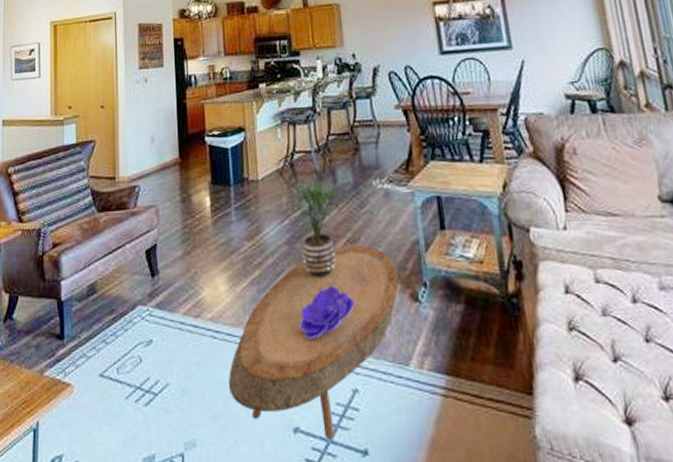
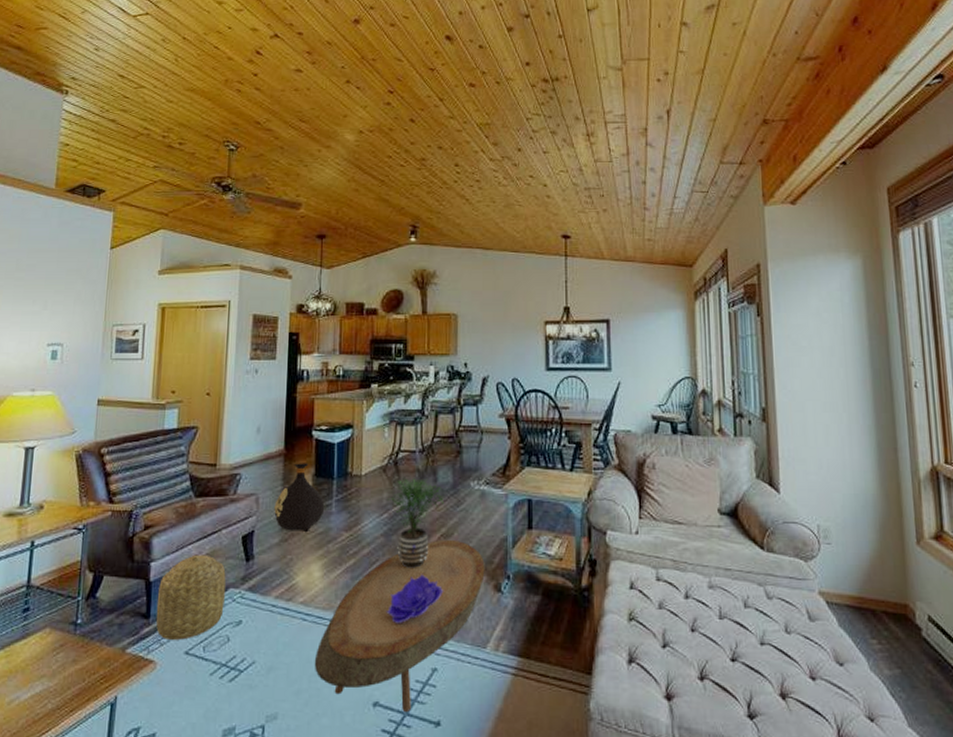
basket: none [69,271,134,361] -> present [156,554,226,640]
bag: none [174,170,225,244] -> present [274,463,325,533]

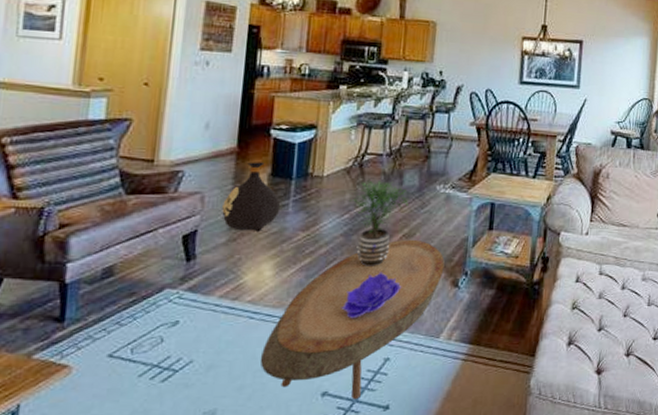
basket: present [156,554,226,640] -> none [72,255,162,343]

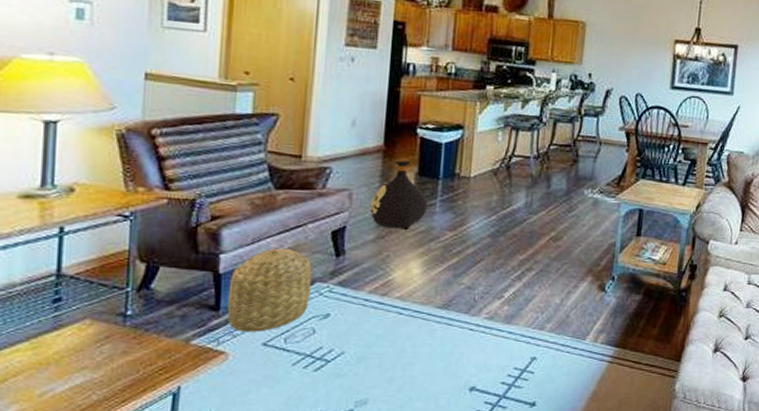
basket: none [72,255,162,343] -> present [227,248,312,332]
coffee table: present [261,239,445,399] -> none [410,242,592,395]
decorative bowl: present [341,272,401,318] -> none [488,273,547,317]
potted plant: present [349,179,410,266] -> none [496,181,557,268]

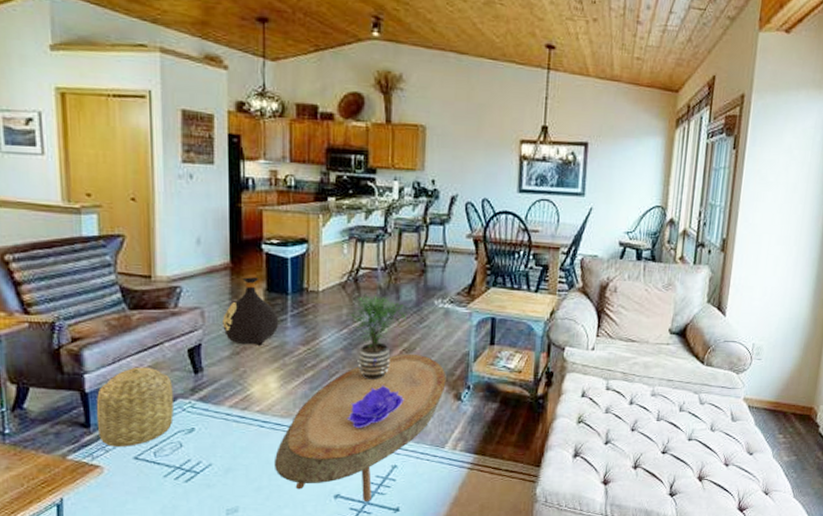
coffee table: none [410,242,592,395] -> present [275,353,446,501]
decorative bowl: none [488,273,547,317] -> present [346,385,404,428]
potted plant: none [496,181,557,268] -> present [347,294,408,380]

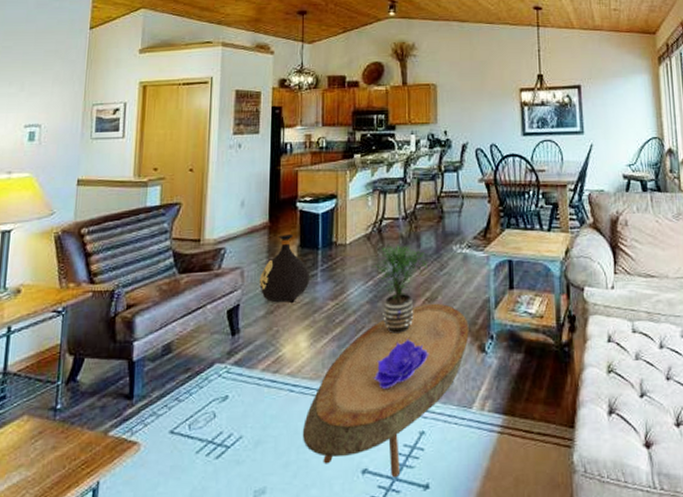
basket: present [96,367,174,447] -> none [139,331,211,420]

